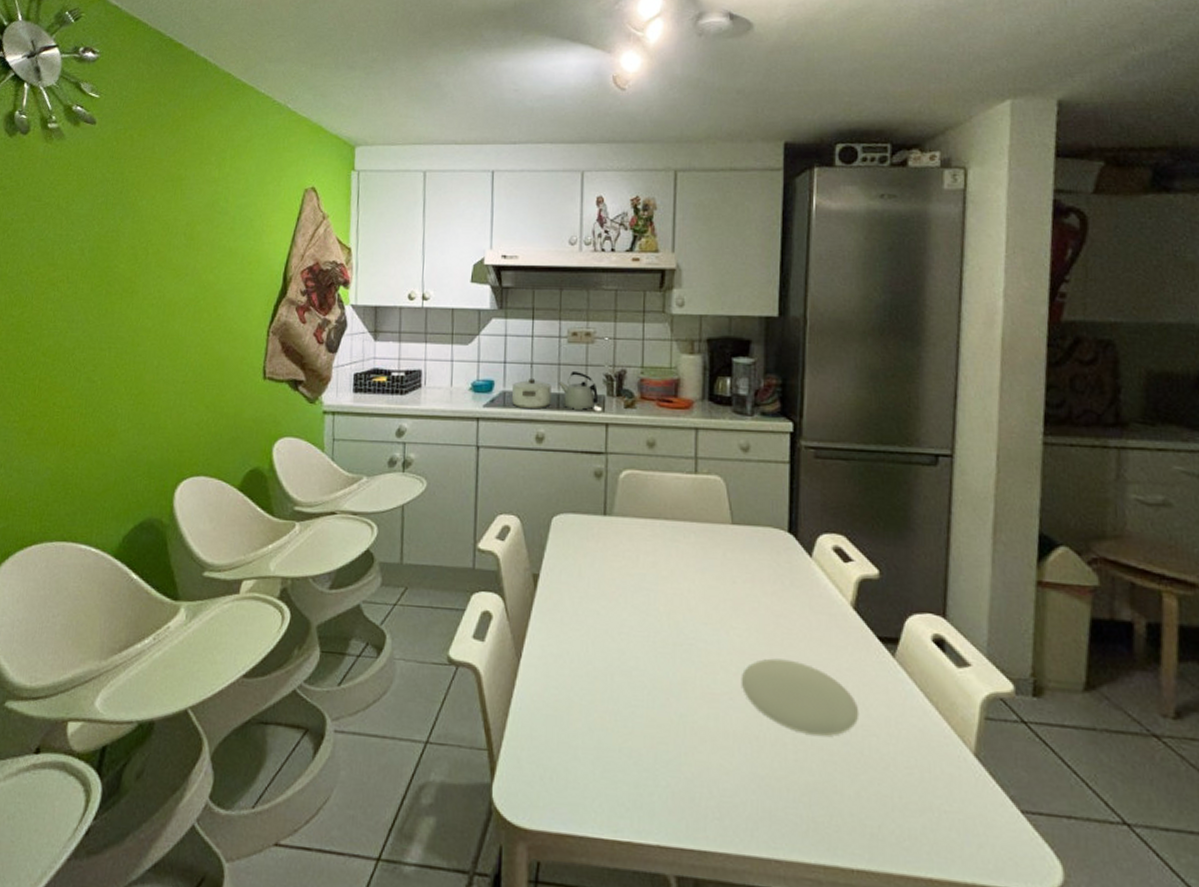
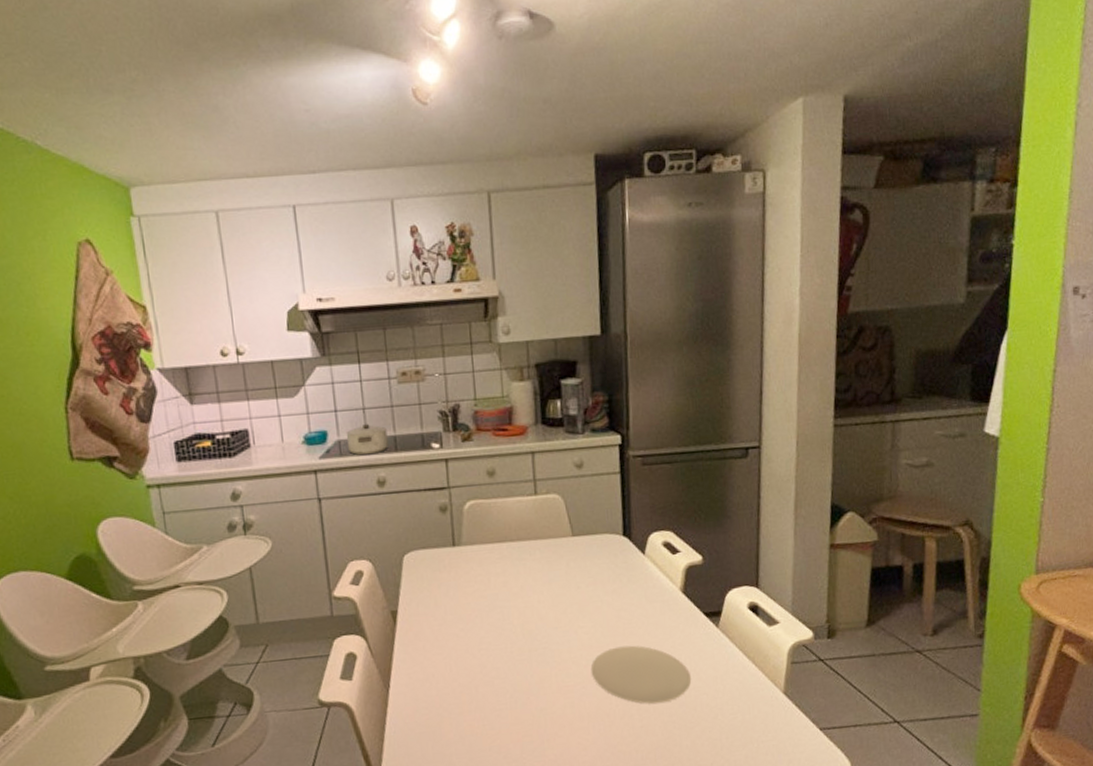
kettle: present [559,371,599,410] -> none [394,411,436,450]

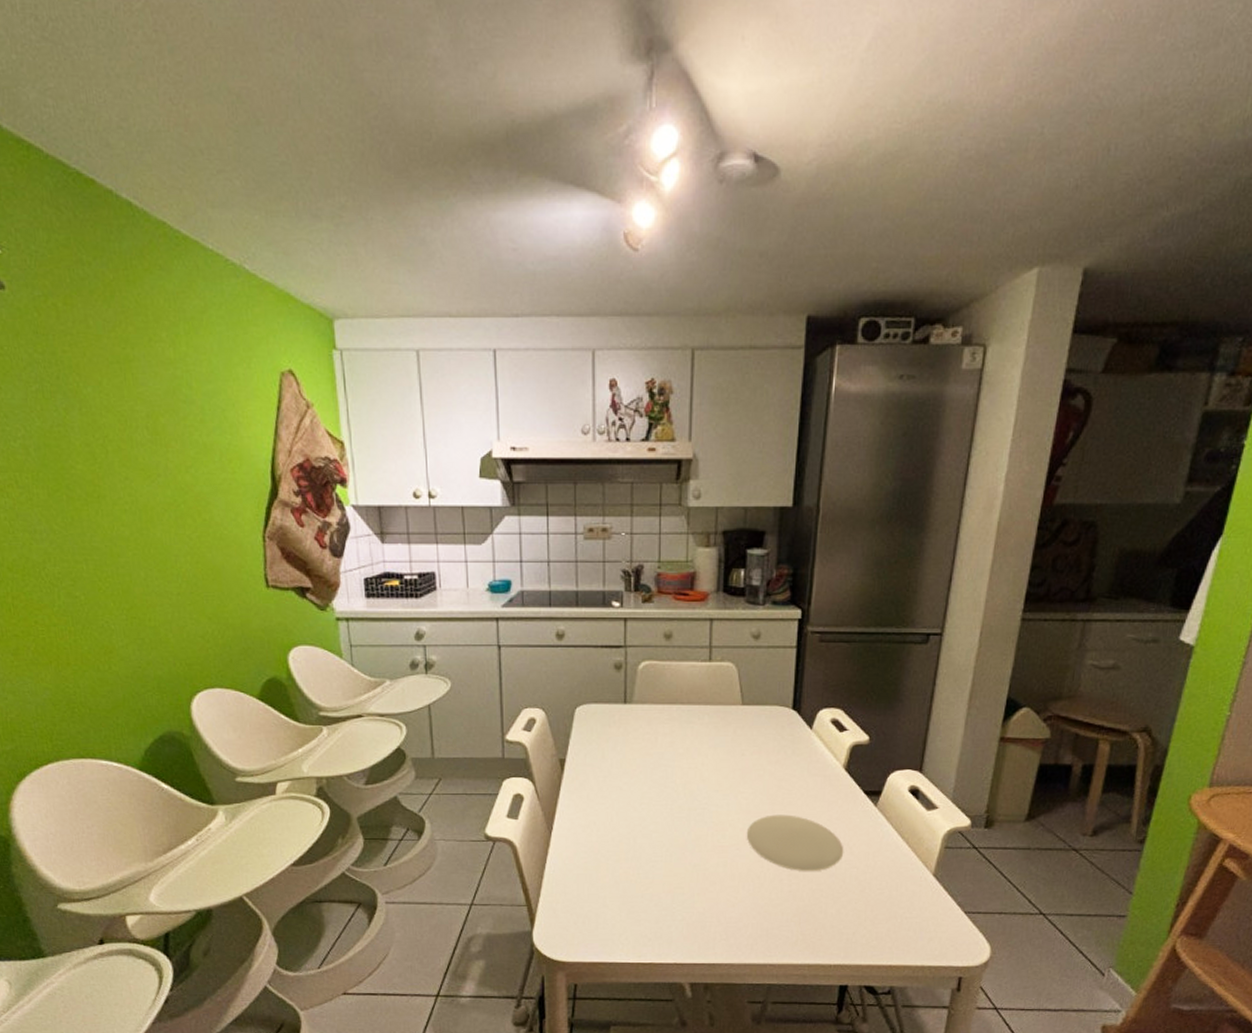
cooking pot: present [346,424,388,456] -> none [529,577,570,608]

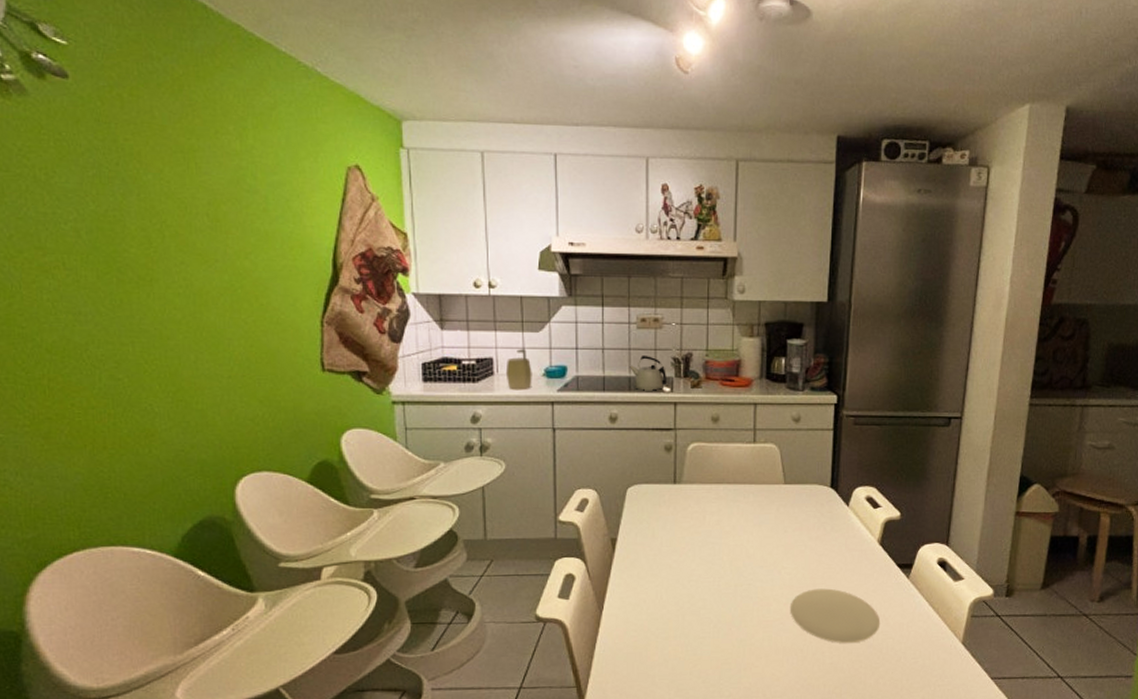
soap dispenser: none [448,563,476,606] -> present [505,349,532,390]
kettle: none [577,568,617,606] -> present [630,356,668,391]

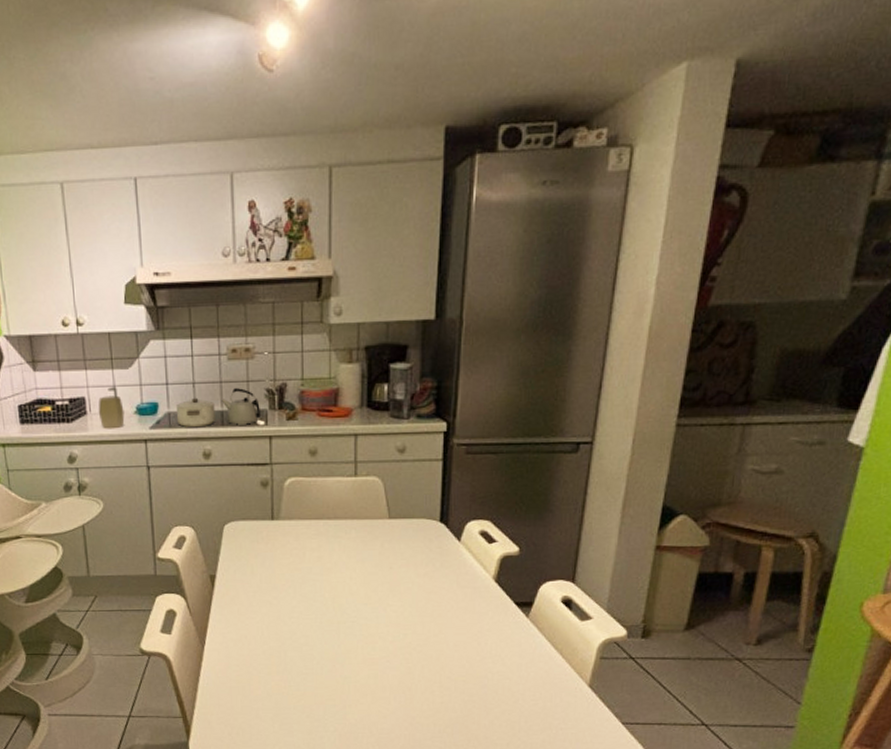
cooking pot: none [584,364,623,392] -> present [175,398,215,428]
plate: present [790,588,881,643] -> none [396,627,496,682]

